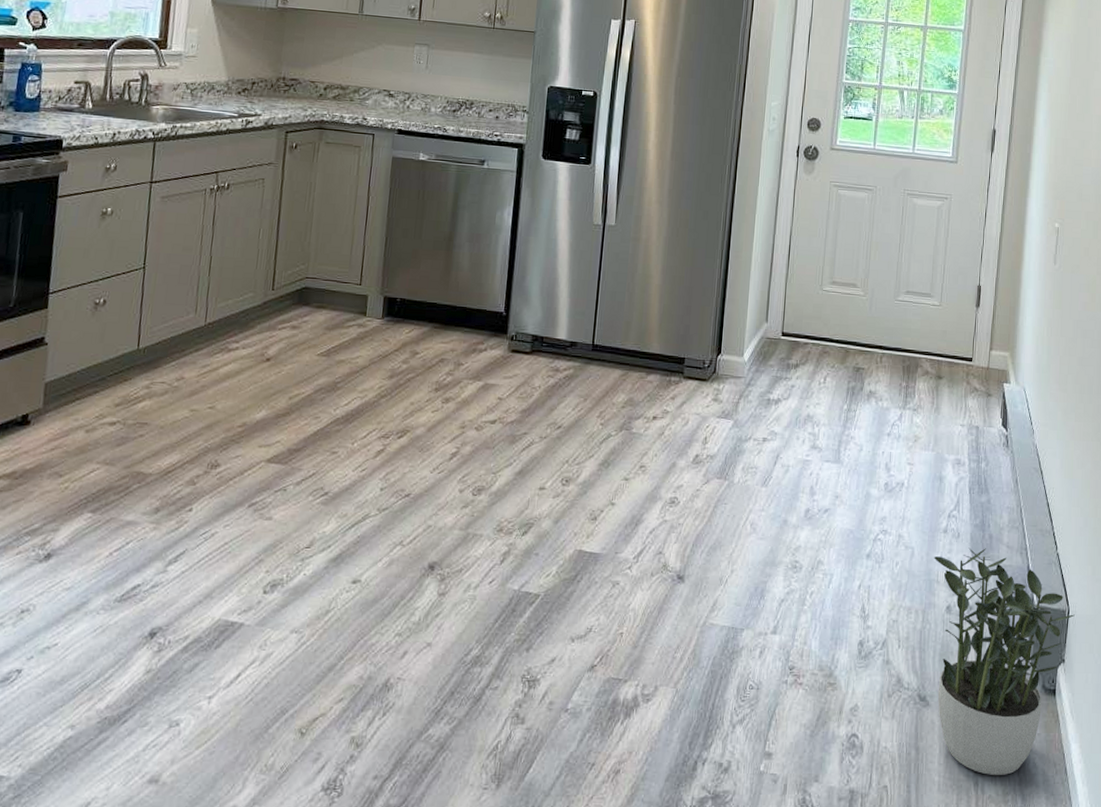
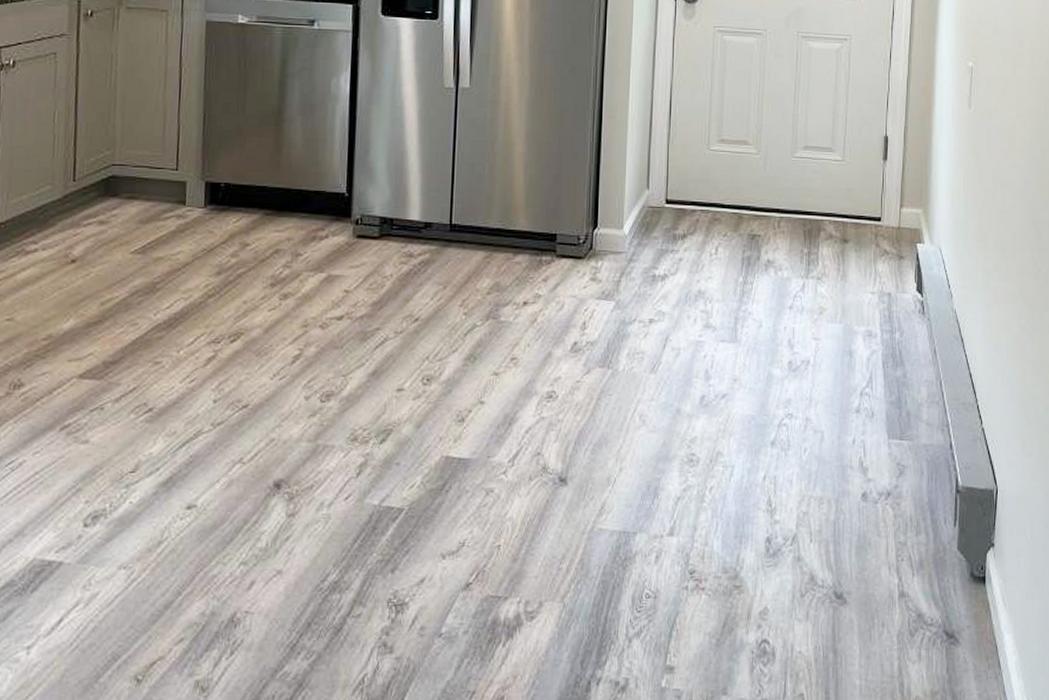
potted plant: present [934,547,1075,775] -> none [846,427,1004,675]

